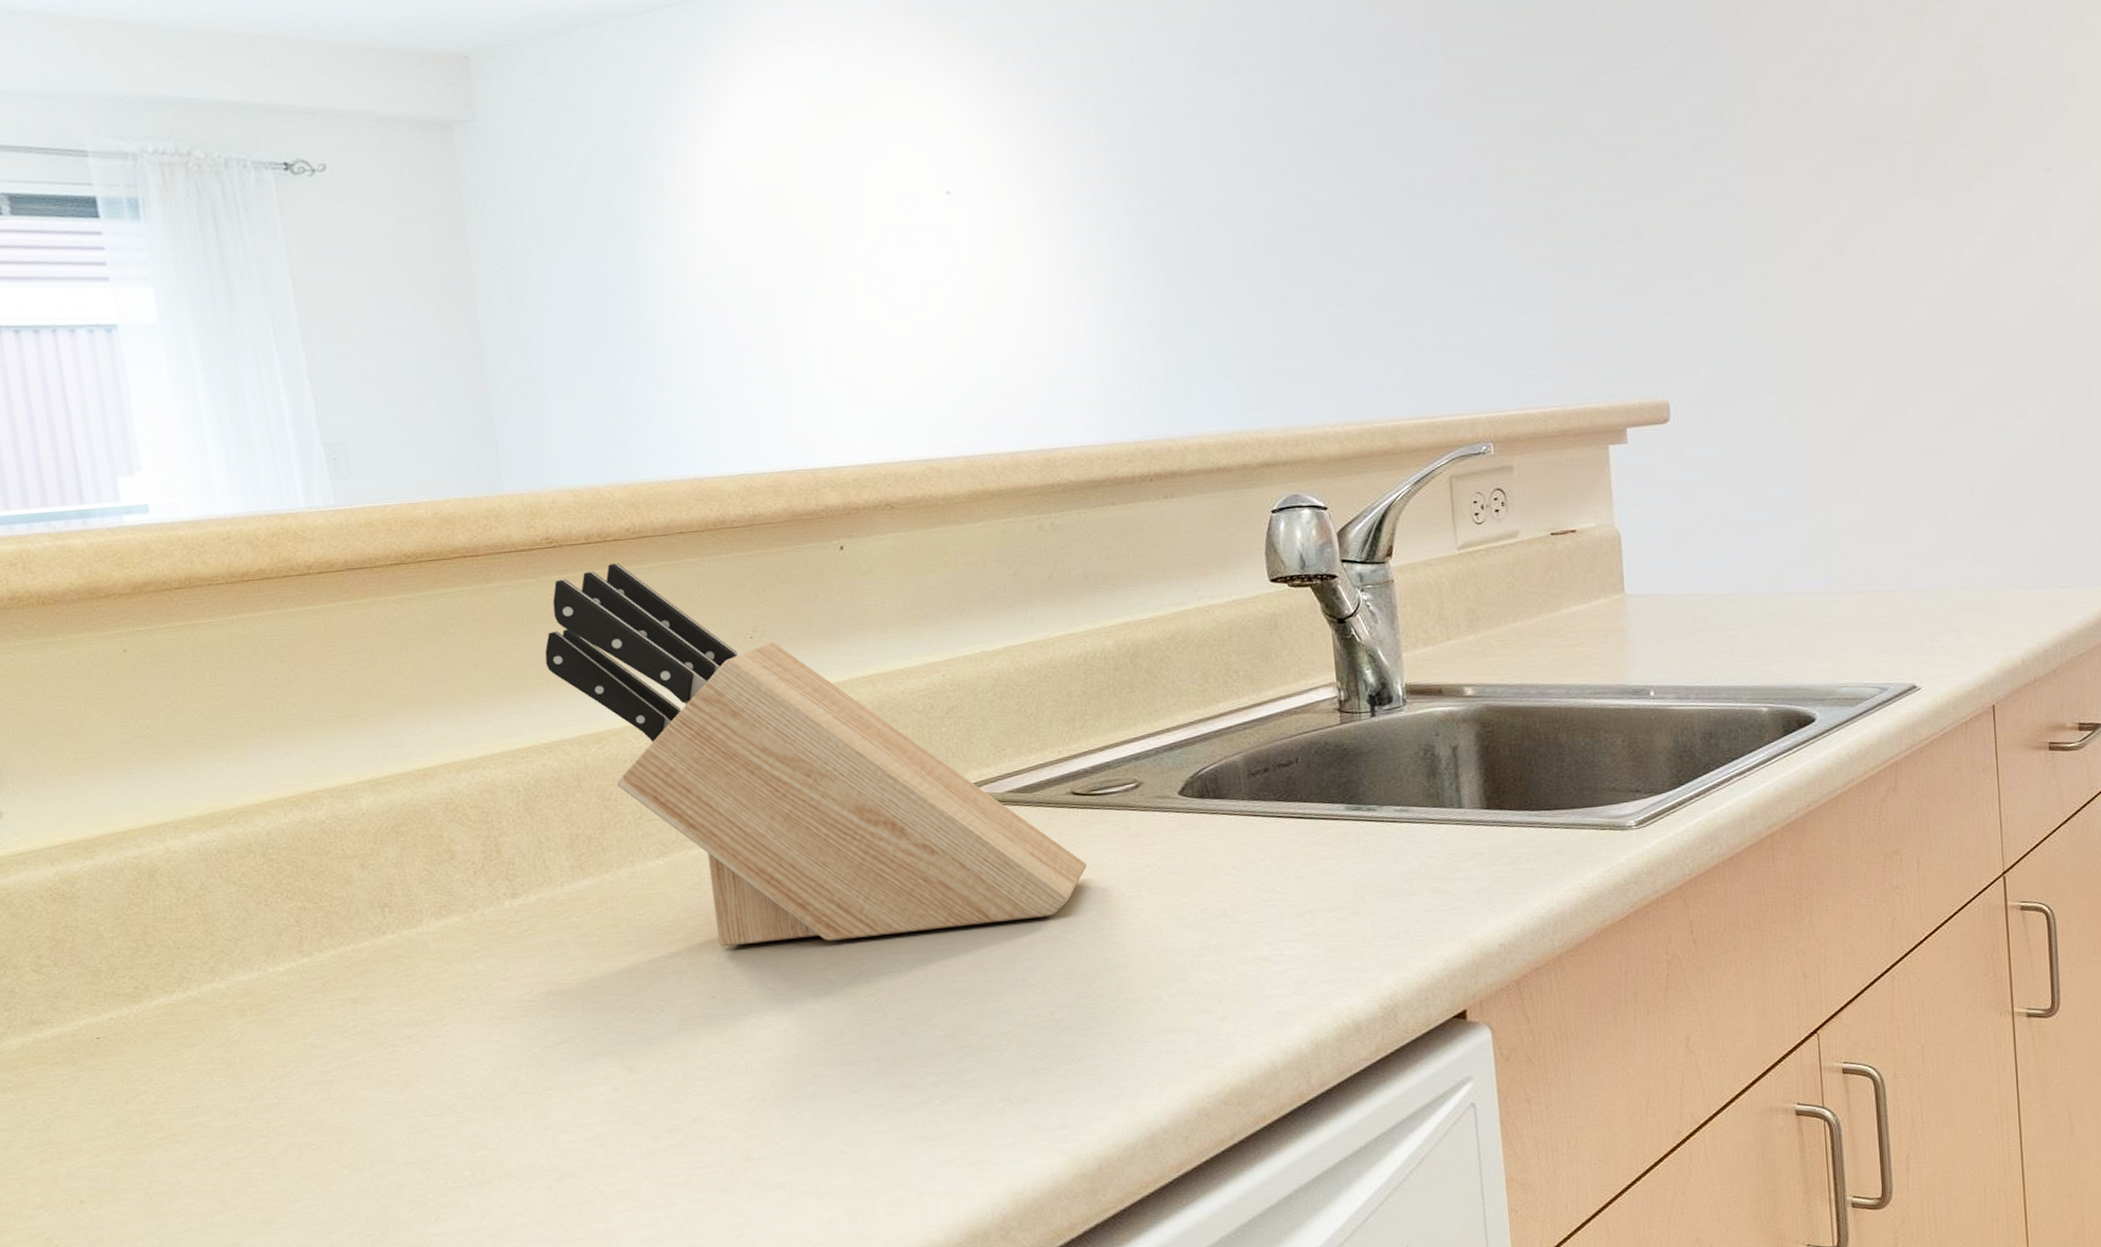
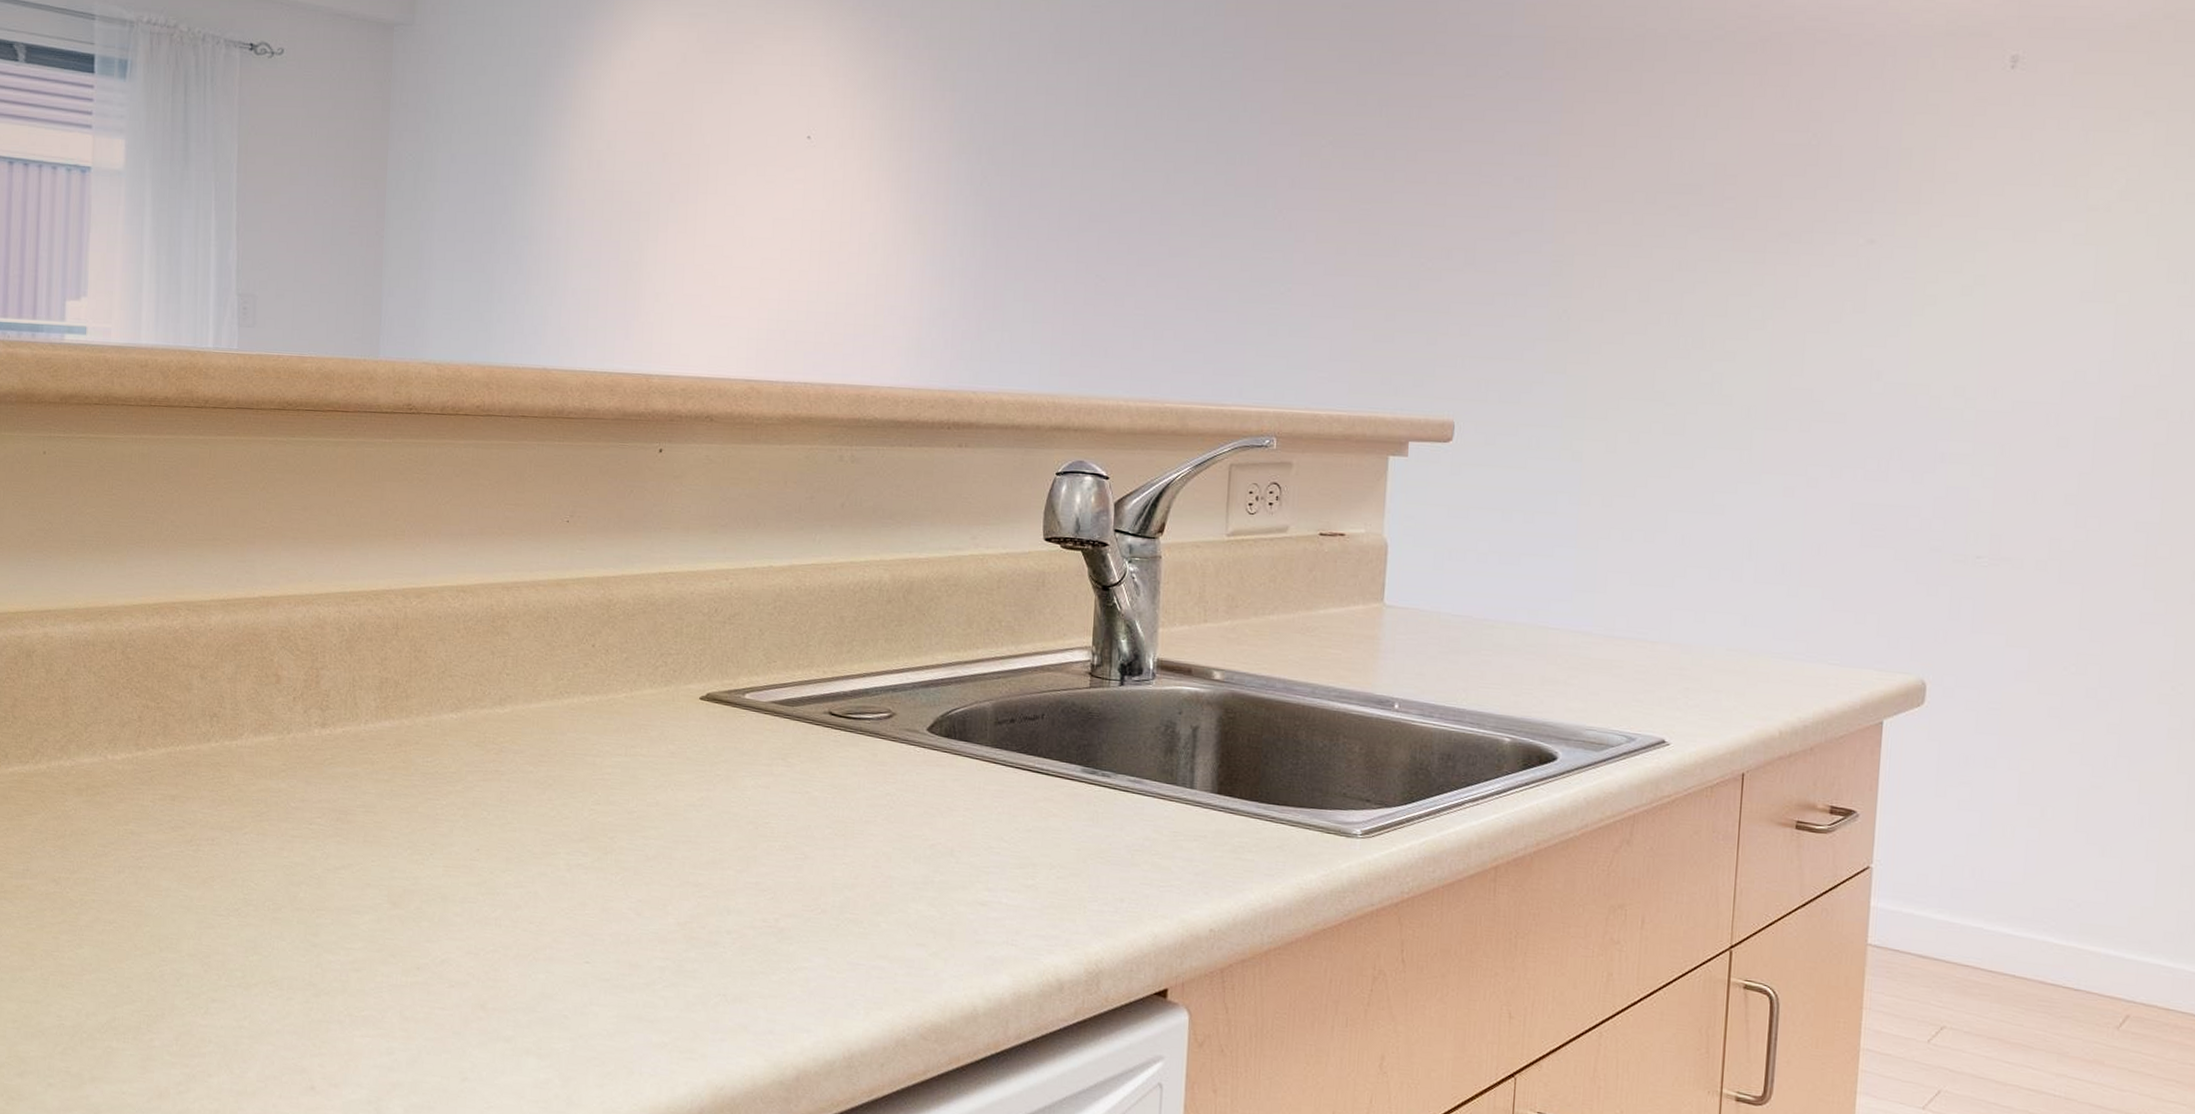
knife block: present [545,563,1087,947] -> none [387,435,832,828]

